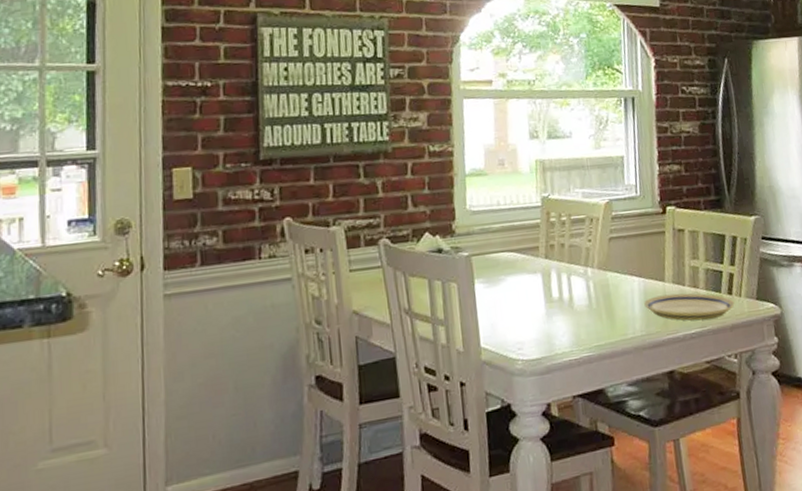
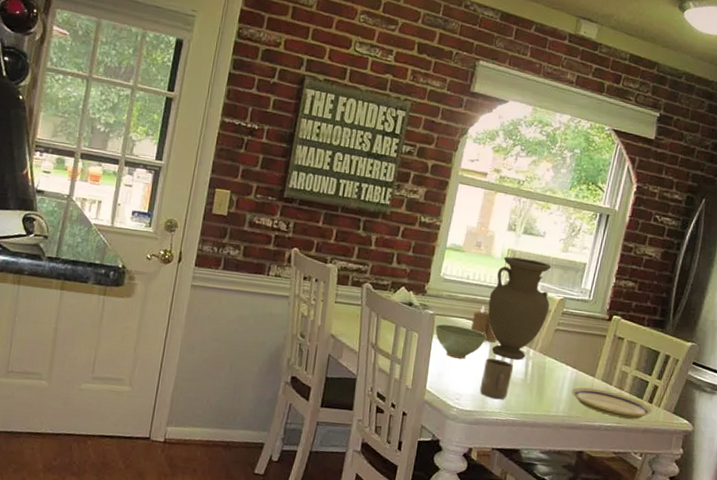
bowl: none [474,261,536,302] -> present [435,324,487,359]
candle: none [514,231,548,272] -> present [471,306,497,343]
vase: none [527,165,597,286] -> present [488,256,552,360]
cup: none [540,288,576,337] -> present [479,358,514,399]

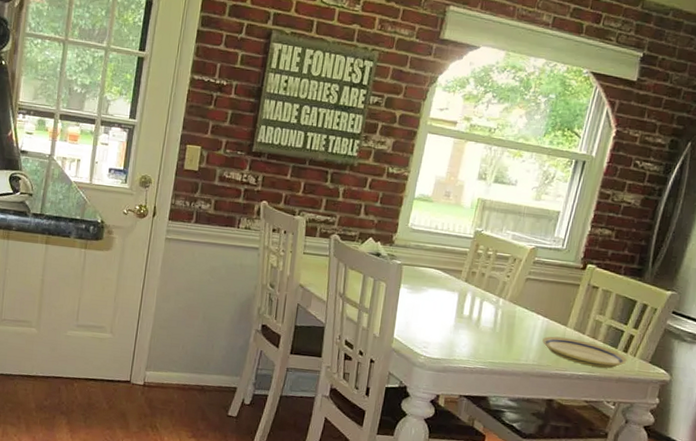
bowl: present [435,324,487,359] -> none [403,274,455,308]
candle: present [471,306,497,343] -> none [439,255,466,292]
cup: present [479,358,514,399] -> none [447,307,483,348]
vase: present [488,256,552,360] -> none [456,206,523,309]

